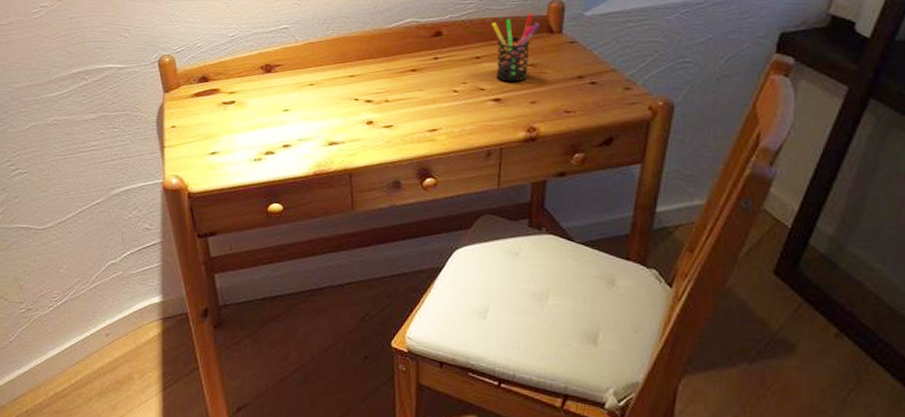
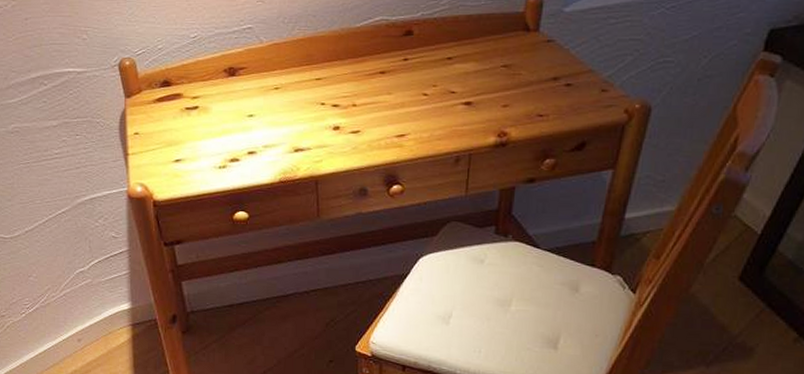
pen holder: present [492,13,540,82] -> none [465,9,516,84]

